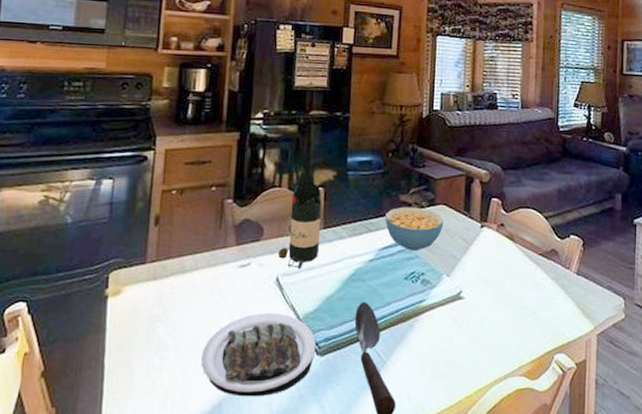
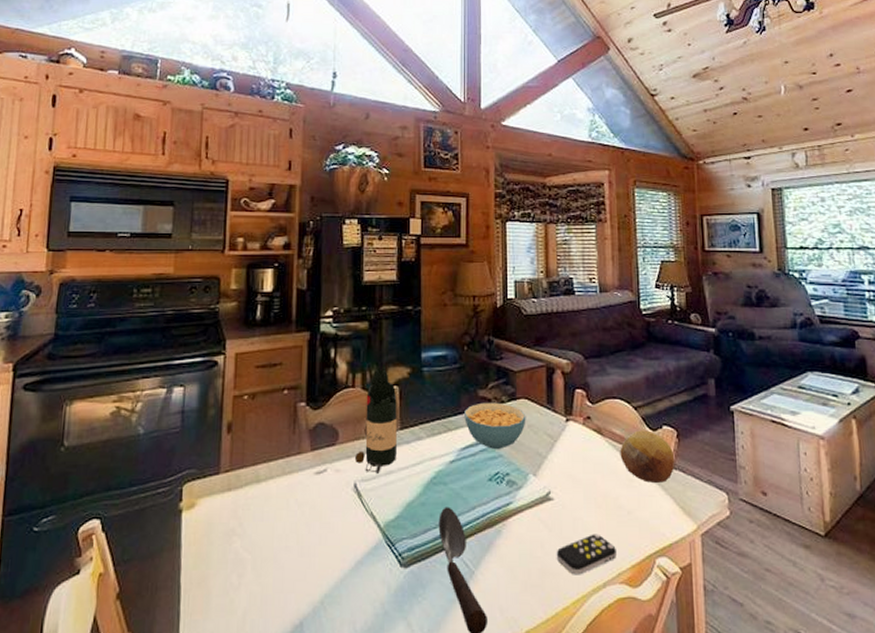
plate: present [201,312,317,397] -> none [280,522,399,615]
remote control: none [464,331,519,367] -> present [557,534,616,575]
fruit: none [528,238,579,287] -> present [620,430,675,483]

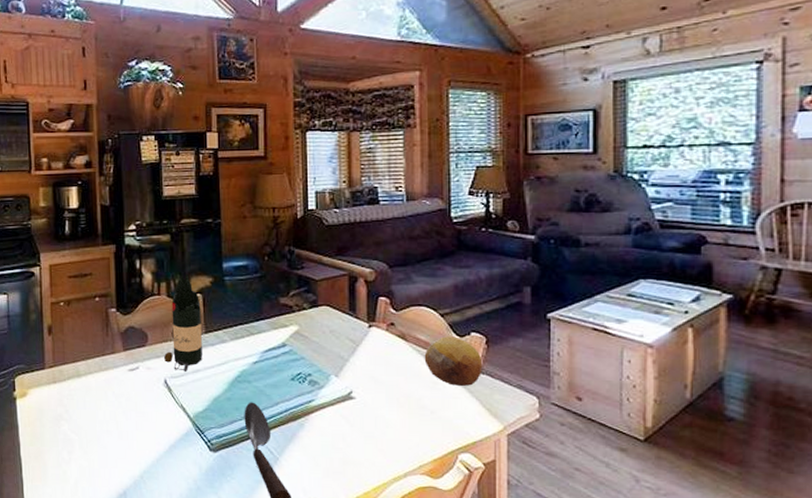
cereal bowl: present [464,402,526,449] -> none [266,309,328,352]
remote control: present [557,534,616,575] -> none [359,430,418,466]

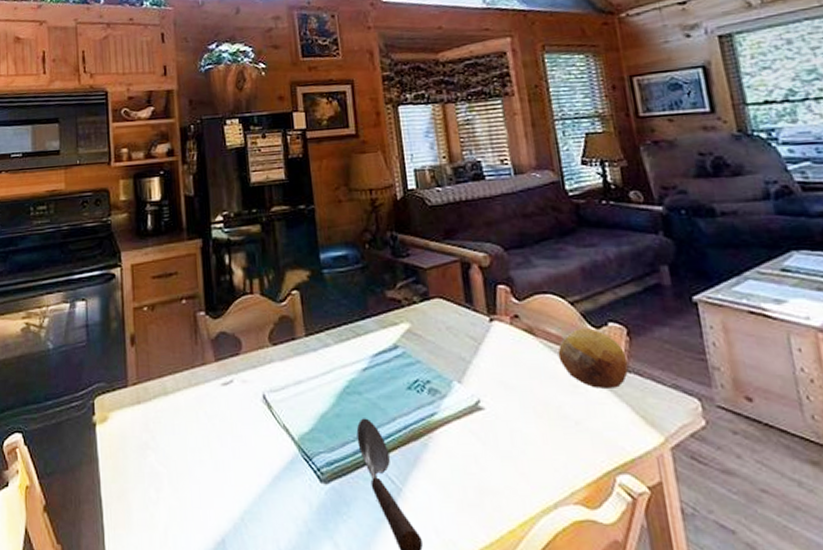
bottle: present [164,273,202,372] -> none [261,267,305,384]

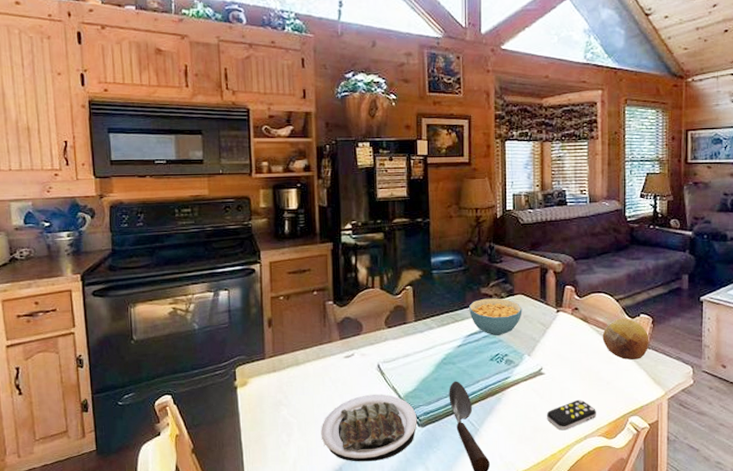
plate: none [196,435,319,532] -> present [321,394,417,462]
cereal bowl: none [373,303,444,354] -> present [469,298,523,335]
remote control: none [494,447,567,494] -> present [547,399,596,431]

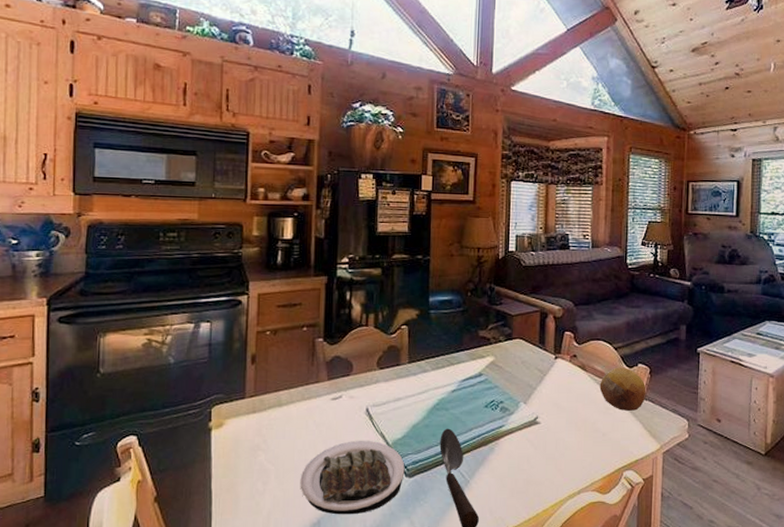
cereal bowl: present [469,298,523,335] -> none [466,341,520,381]
remote control: present [547,399,596,431] -> none [541,451,591,484]

